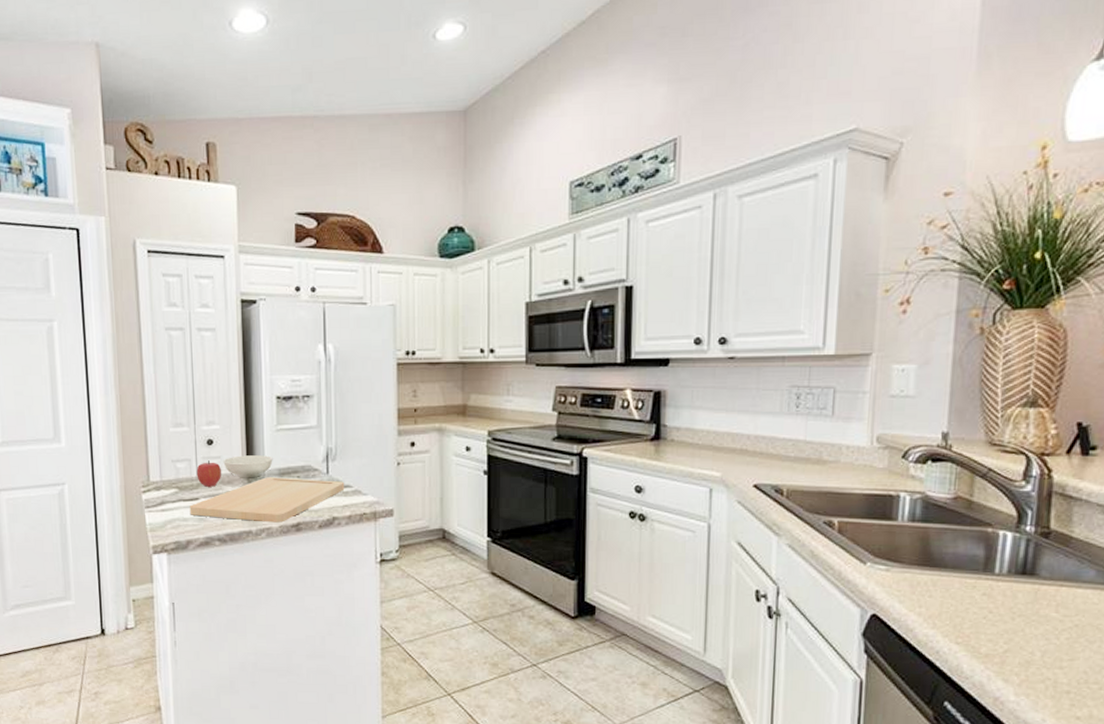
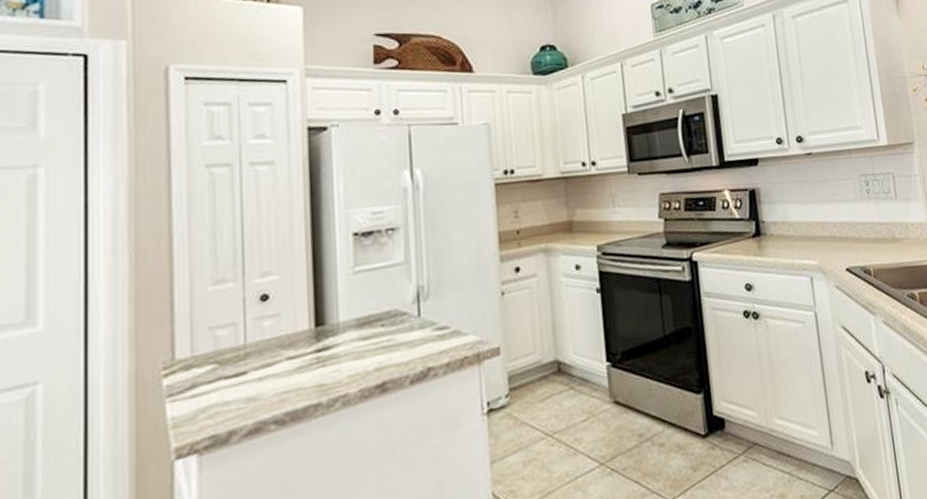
cutting board: present [189,477,345,523] -> none [233,323,441,396]
fruit: present [196,460,222,487] -> none [244,321,281,356]
bowl: present [223,455,273,478] -> none [282,304,350,337]

